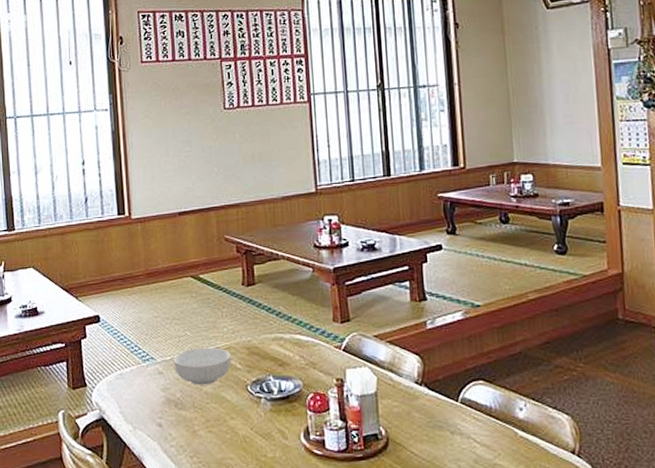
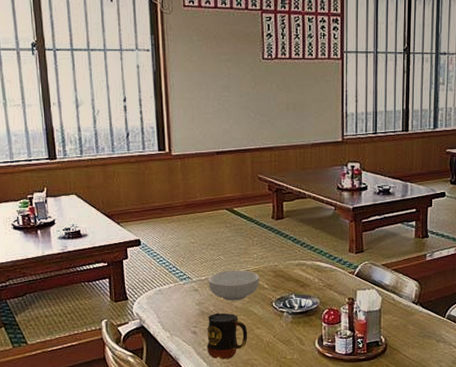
mug: none [174,400,221,459] -> present [206,313,248,360]

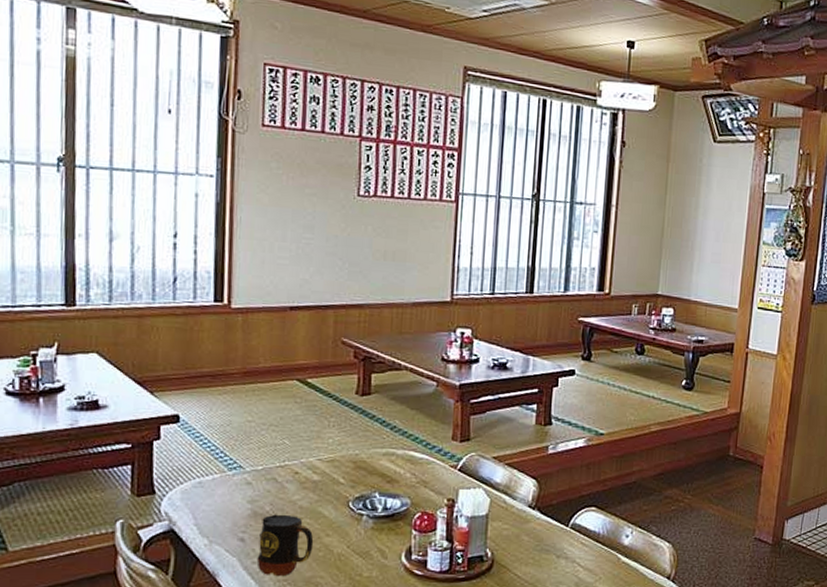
cereal bowl: present [208,270,259,301] -> none [266,458,334,499]

